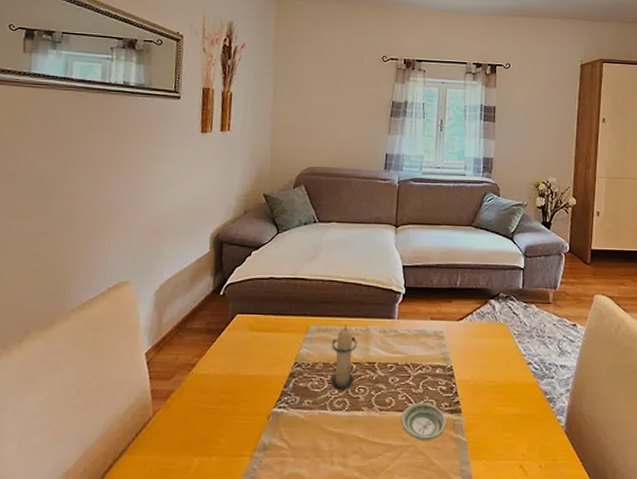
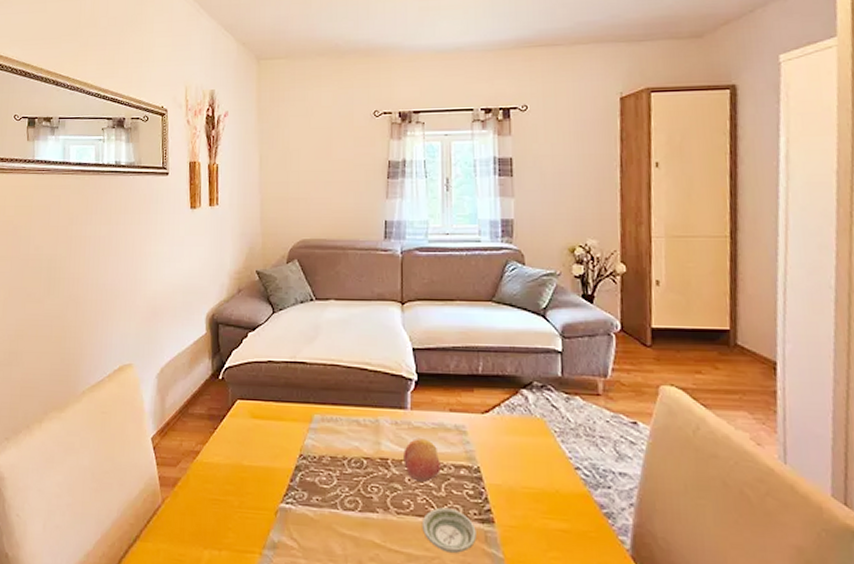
candle: present [330,324,357,390] -> none [339,413,366,488]
fruit: none [389,344,420,381] -> present [404,439,440,482]

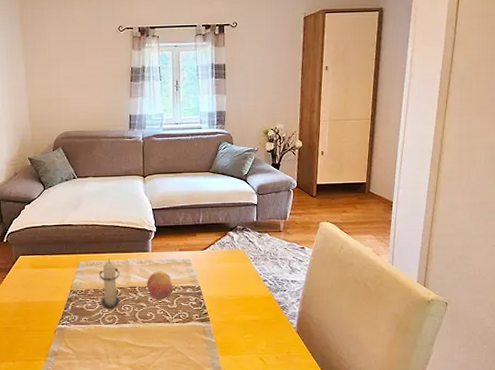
candle: none [339,413,366,488] -> present [99,258,120,309]
saucer: present [421,507,477,553] -> none [160,315,198,343]

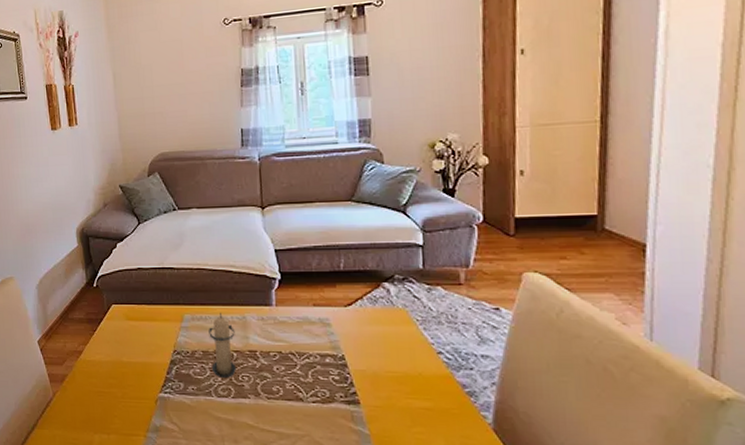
fruit: present [147,271,173,300] -> none [271,332,307,370]

